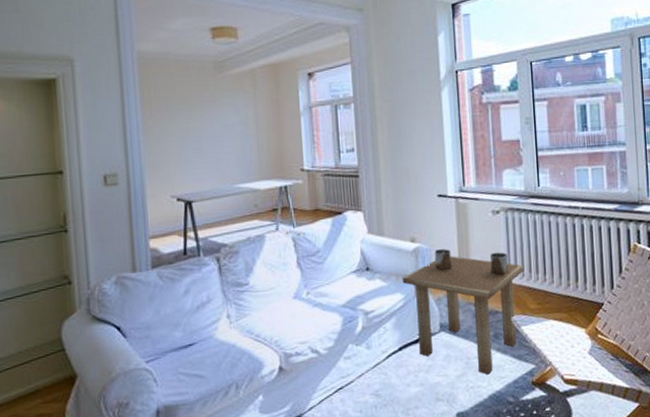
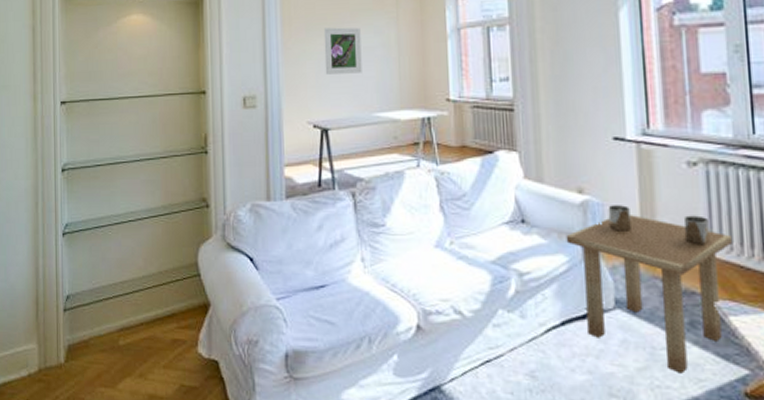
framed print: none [184,106,223,151] -> present [323,27,362,75]

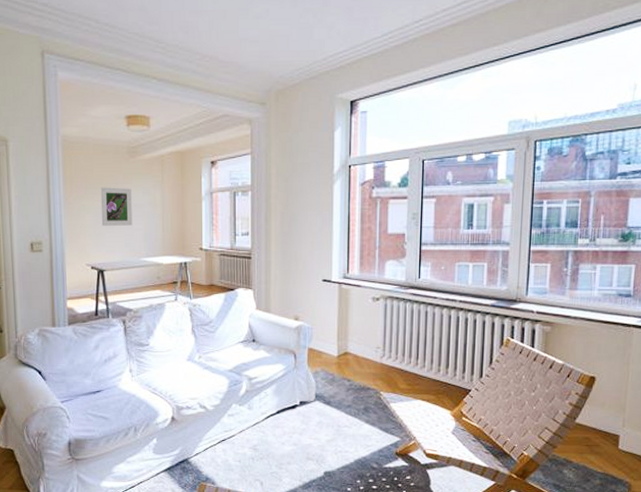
side table: present [566,205,733,374] -> none [284,329,398,442]

